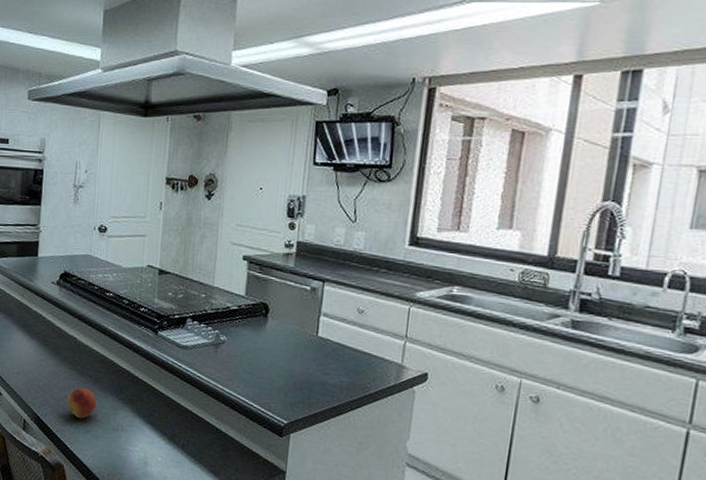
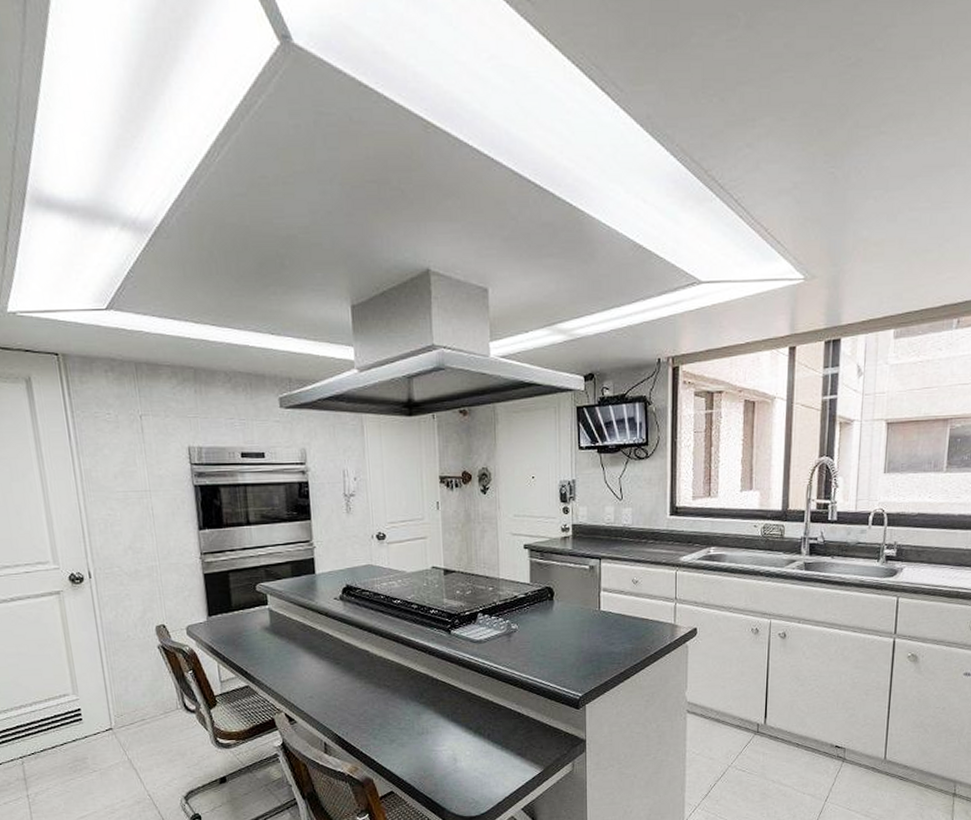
fruit: present [67,387,97,419] -> none [367,699,398,730]

